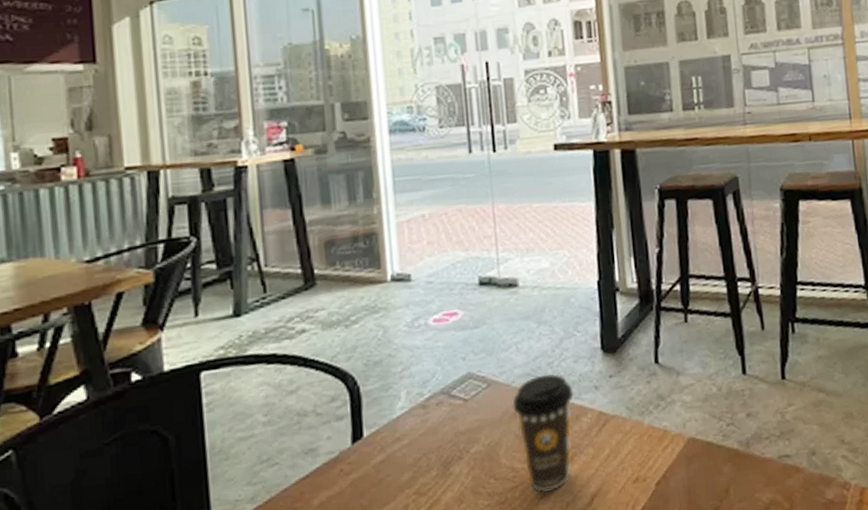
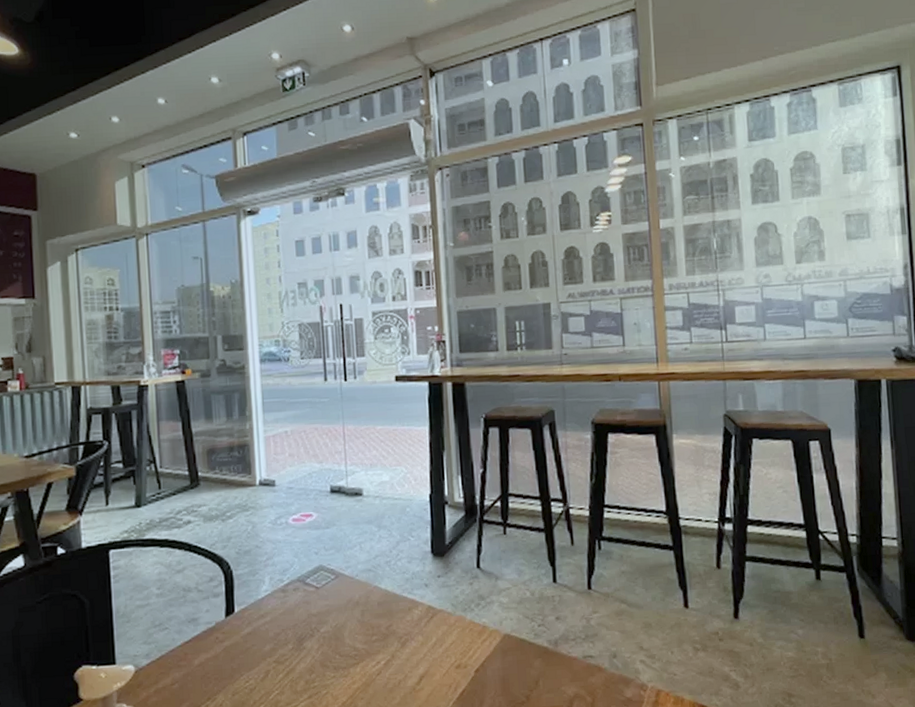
coffee cup: present [512,373,574,492] -> none [356,570,407,670]

